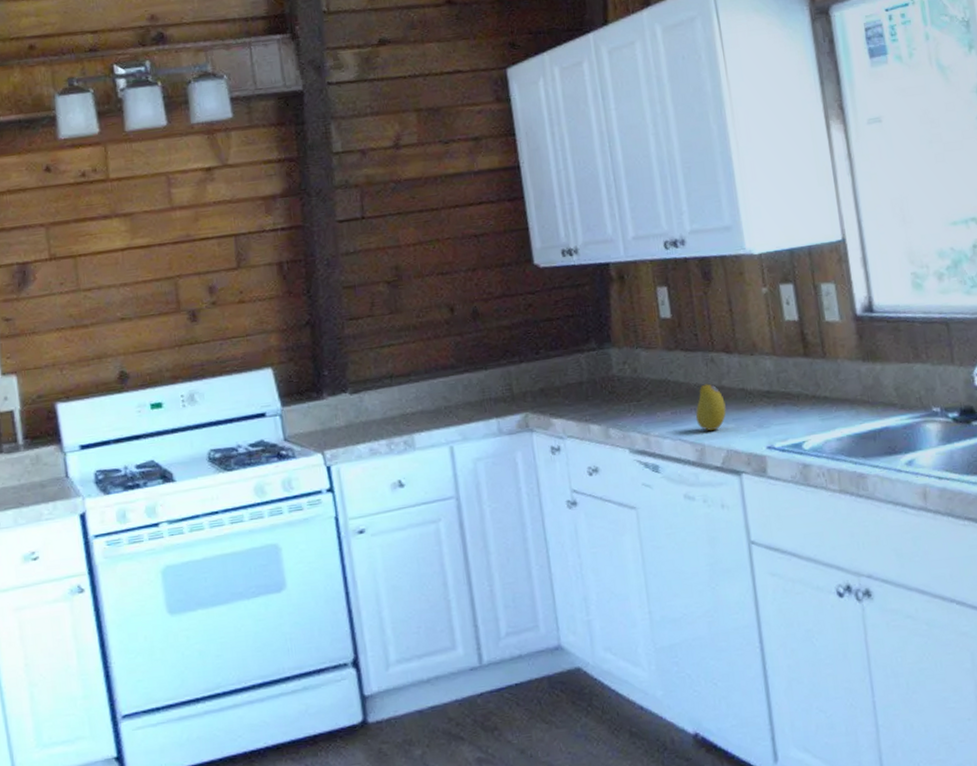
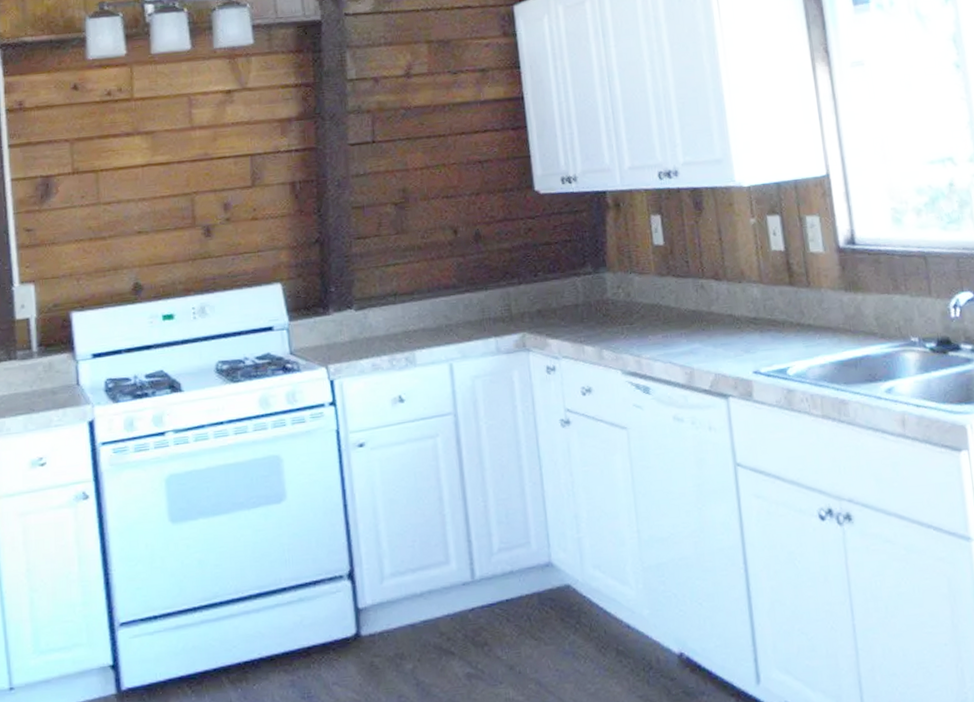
fruit: present [695,384,726,432] -> none [685,309,715,355]

